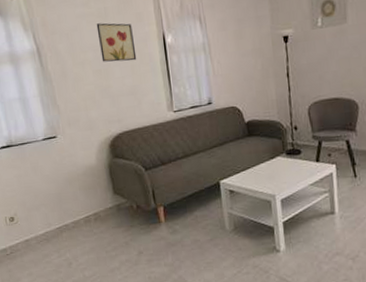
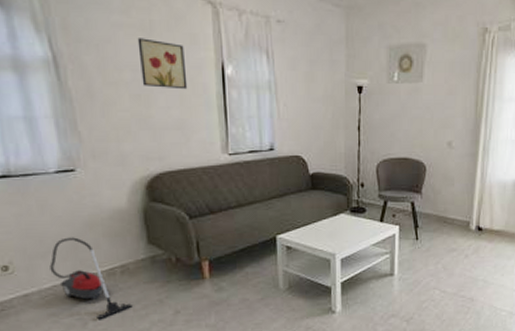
vacuum cleaner: none [42,191,105,260] -> present [49,237,133,320]

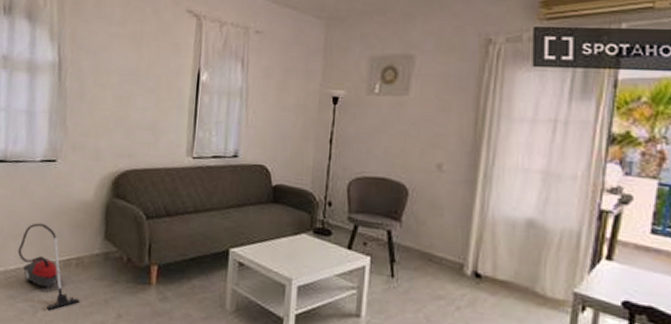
wall art: present [137,38,188,90] -> none [125,46,167,93]

